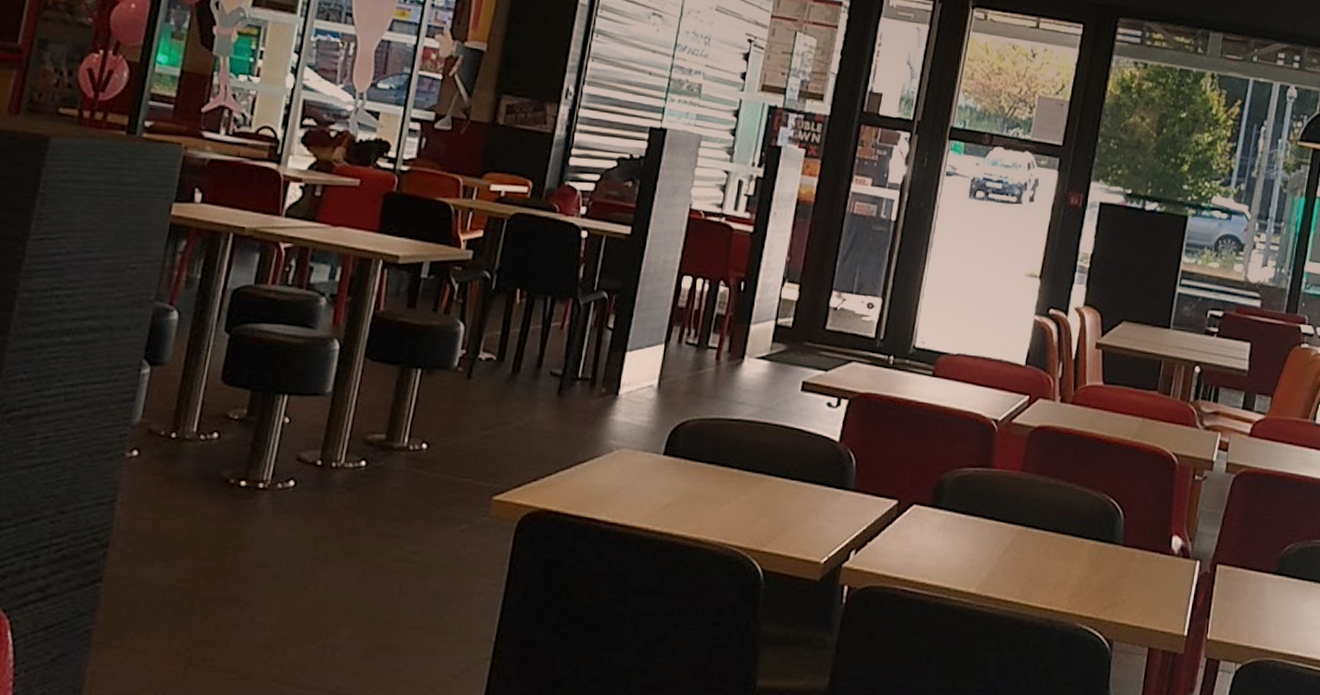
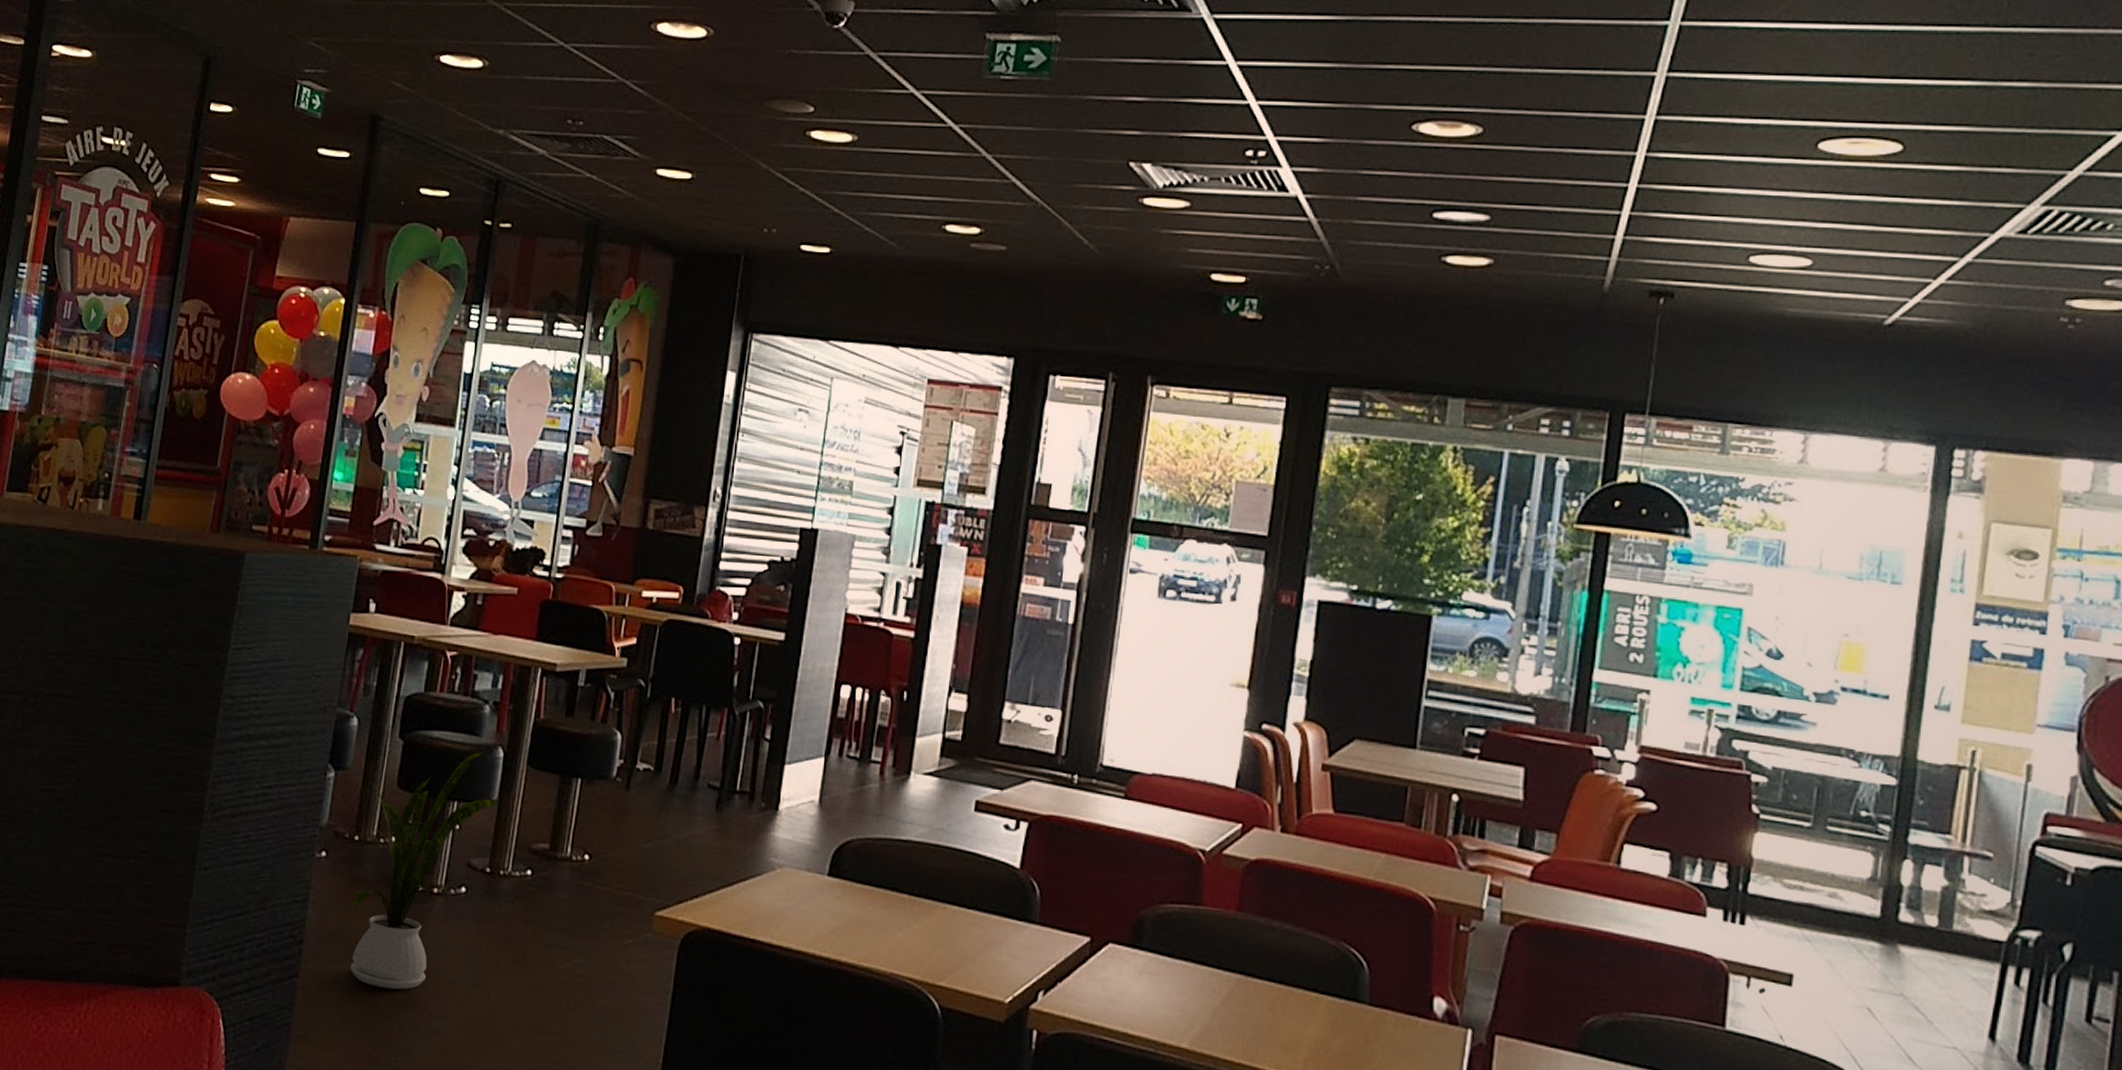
house plant: none [163,345,333,588] -> present [350,752,499,990]

